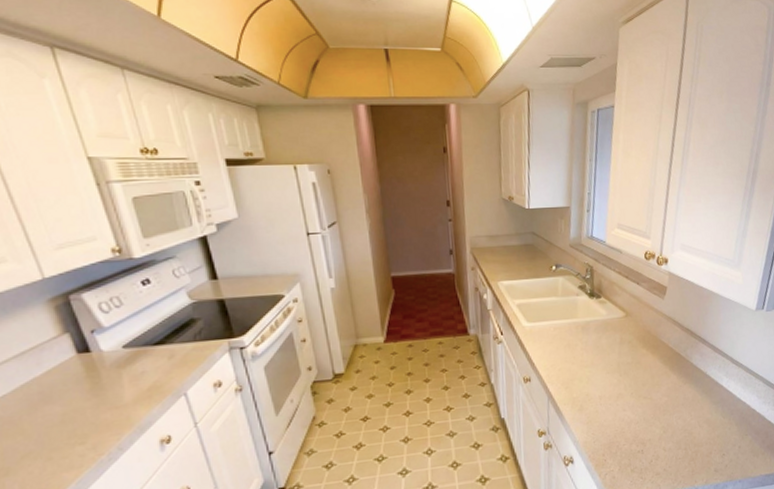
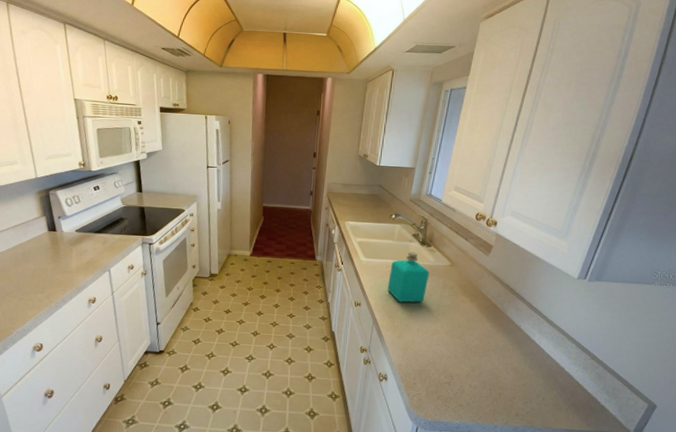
soap bottle: none [558,307,604,369] -> present [387,252,430,303]

